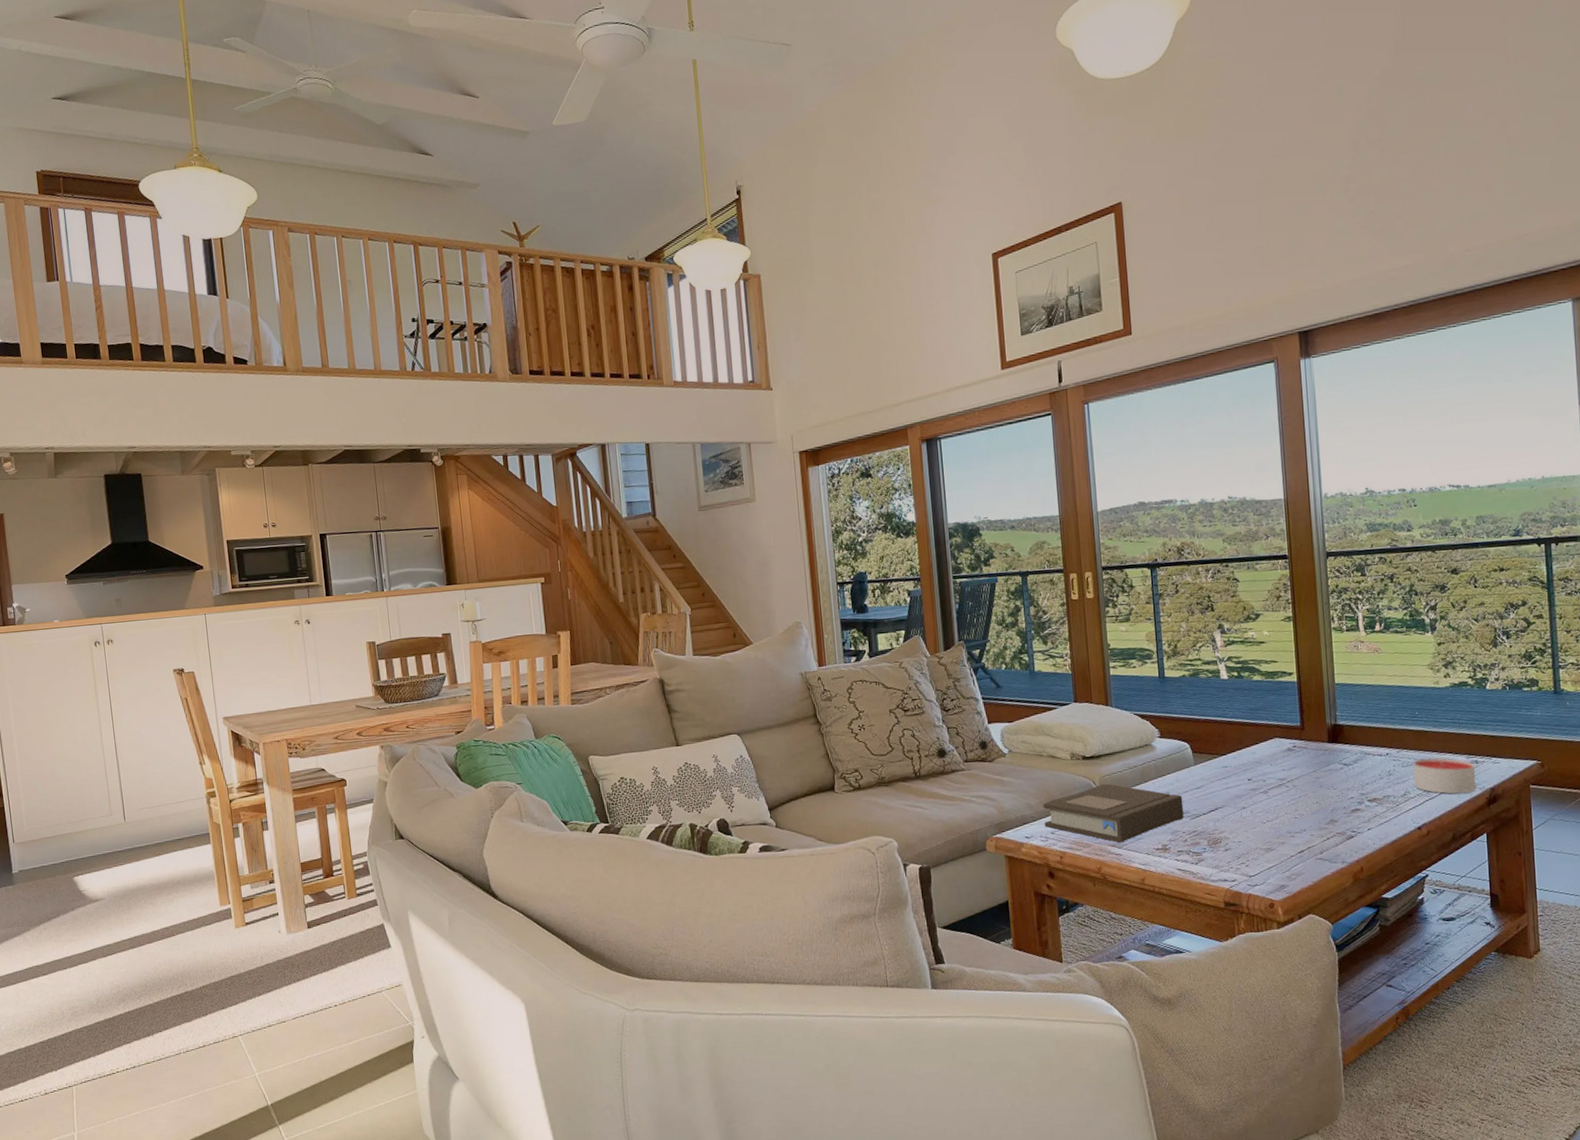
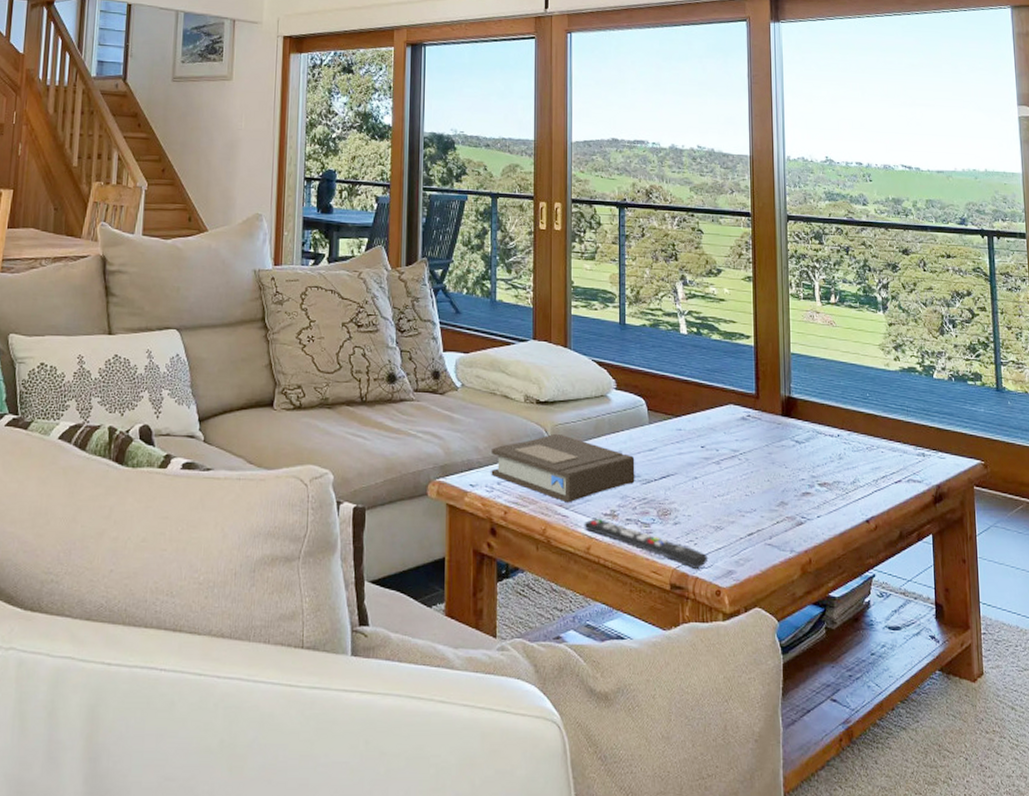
remote control: none [1137,853,1261,887] -> present [584,518,709,569]
candle: present [1412,758,1477,794] -> none [862,444,924,488]

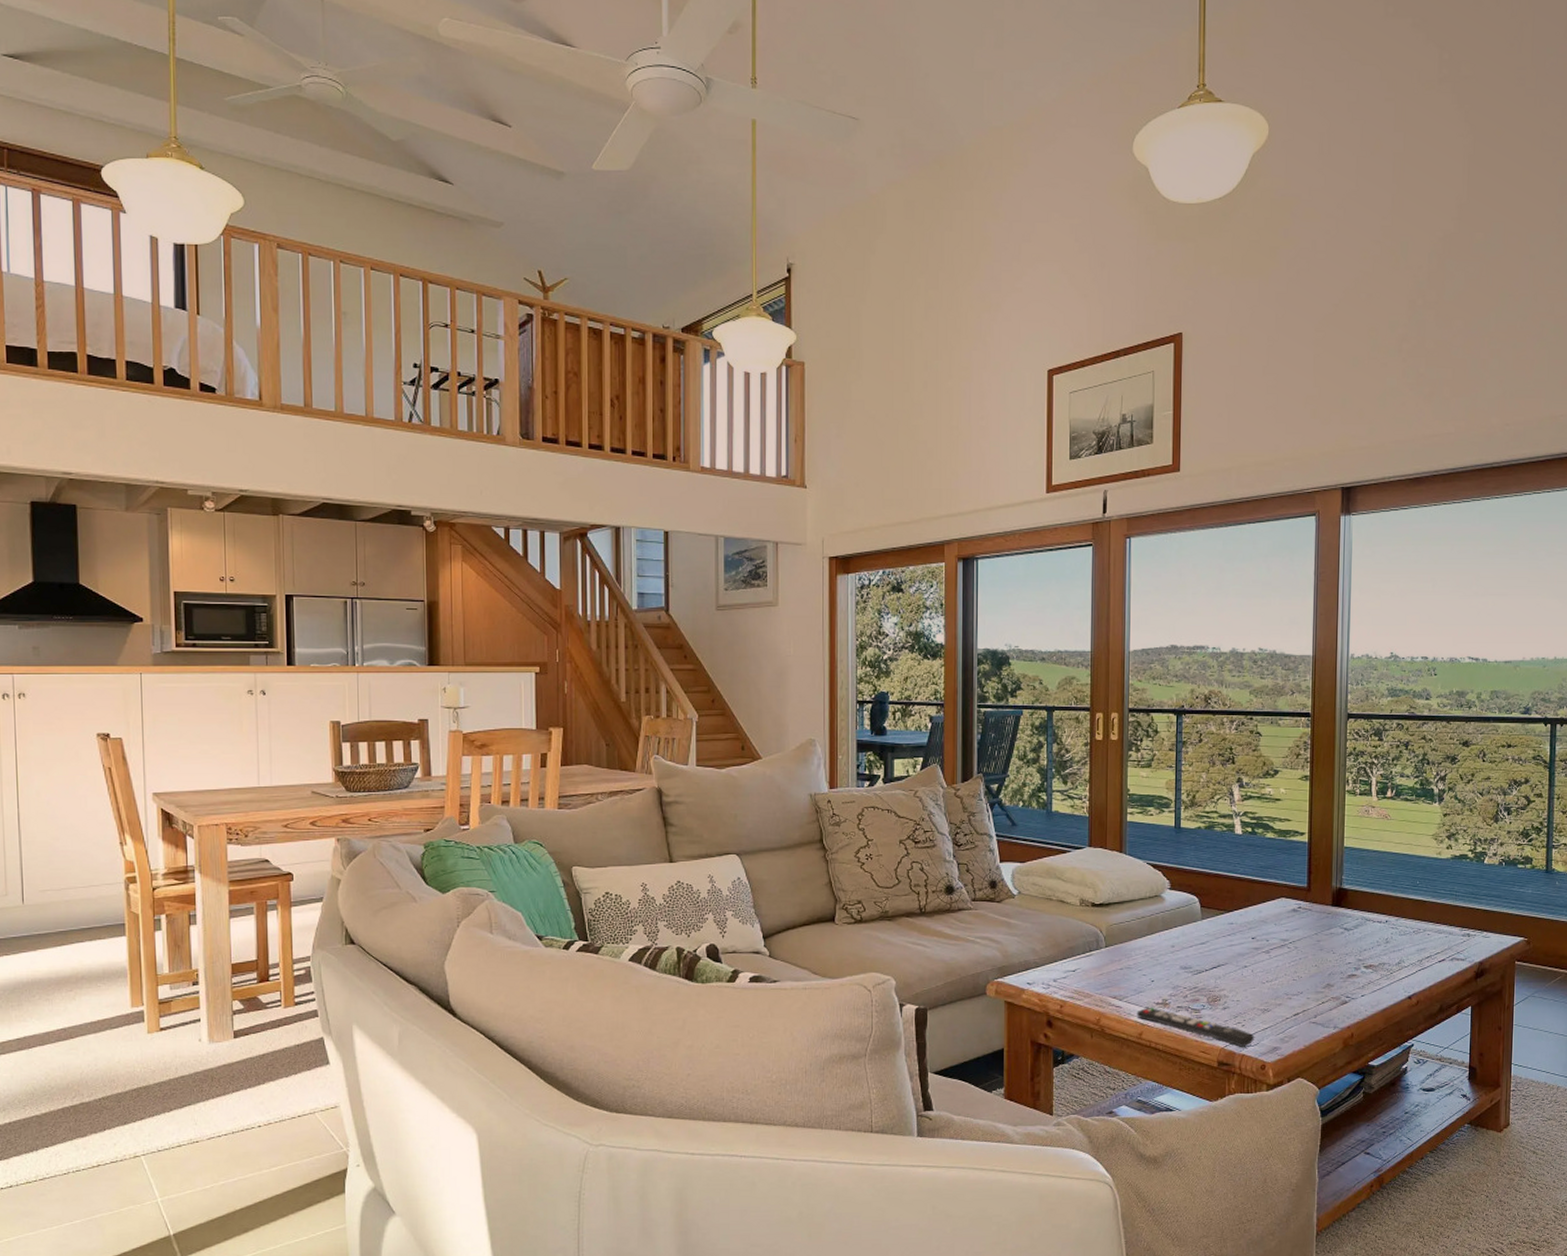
book: present [491,433,635,503] -> none [1047,932,1187,995]

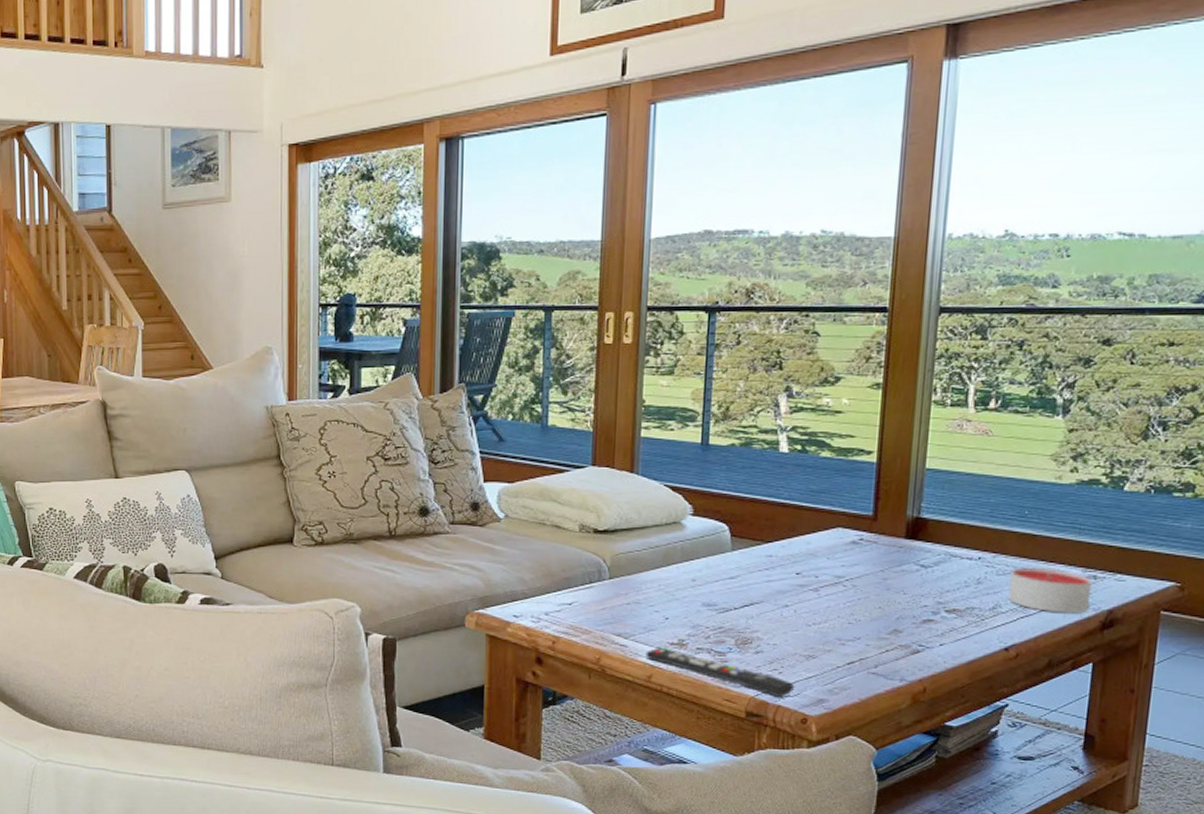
candle: none [1408,928,1467,966] -> present [1008,567,1093,613]

